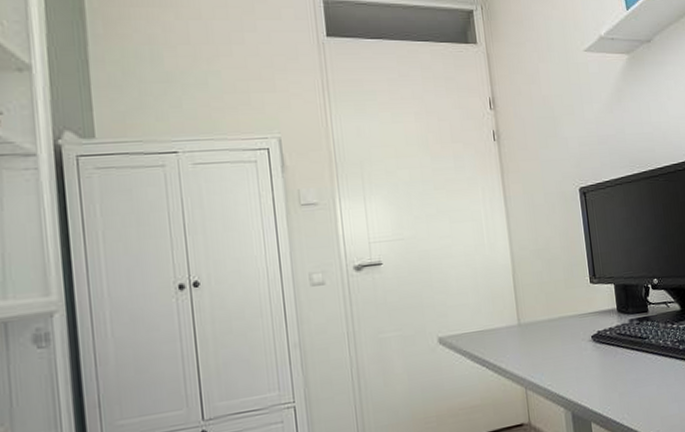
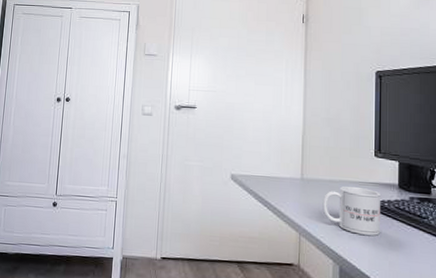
mug: none [544,320,606,372] -> present [322,186,380,236]

